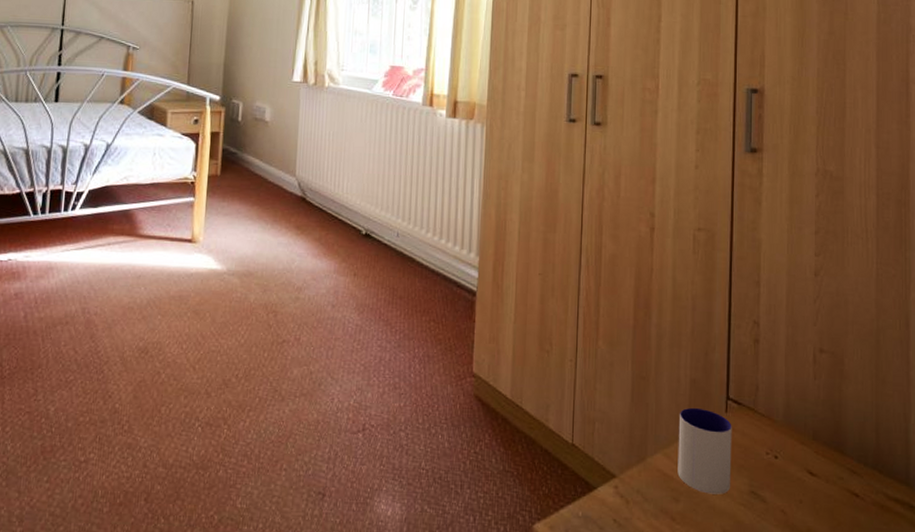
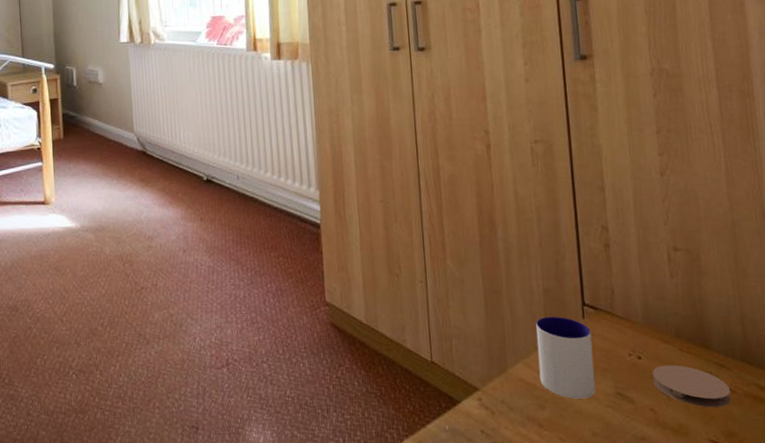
coaster: none [786,466,860,514] -> present [652,365,731,408]

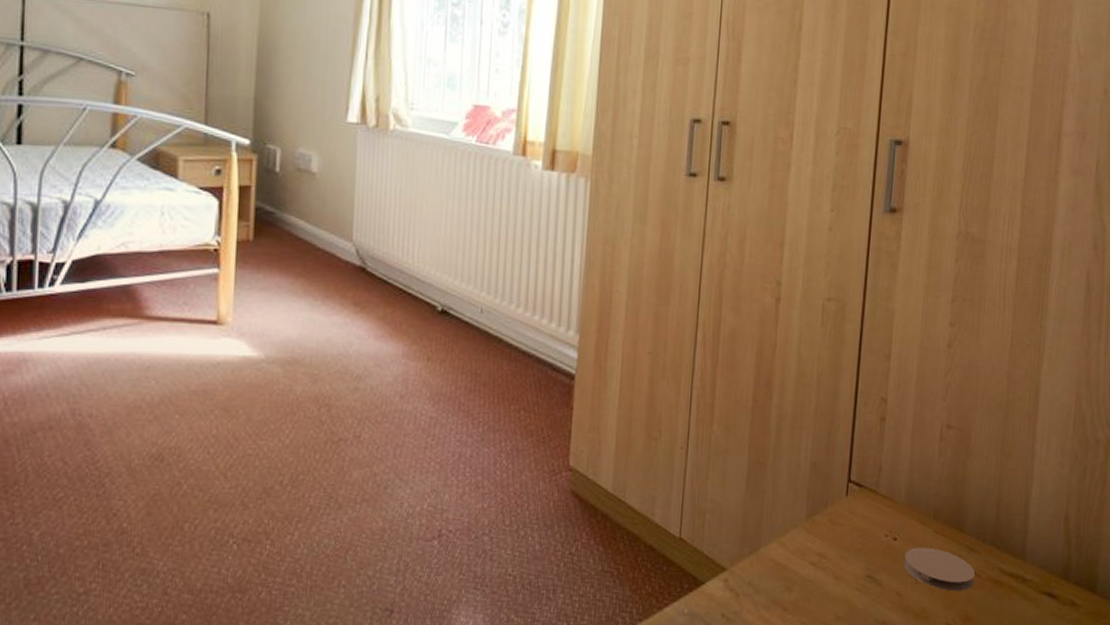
mug: present [536,316,595,399] -> none [792,492,852,581]

